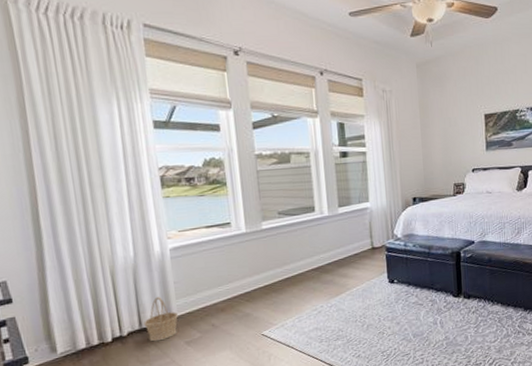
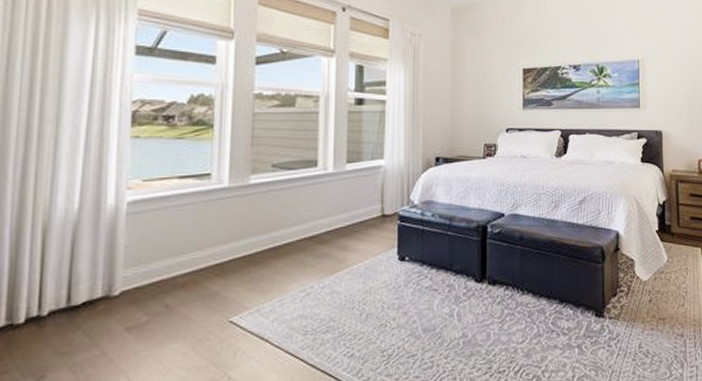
basket: present [144,297,178,342] -> none [74,264,122,326]

